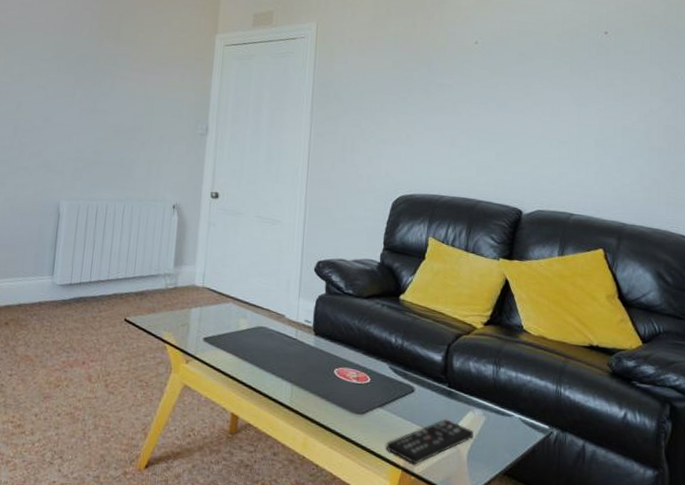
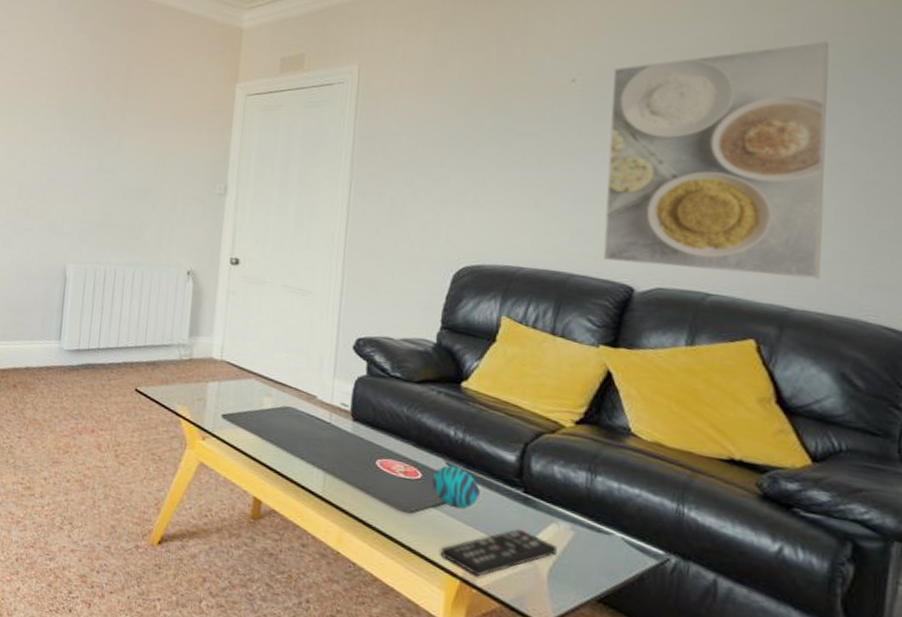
decorative ball: none [378,368,415,406] -> present [432,465,480,509]
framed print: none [500,20,643,200] -> present [602,41,830,279]

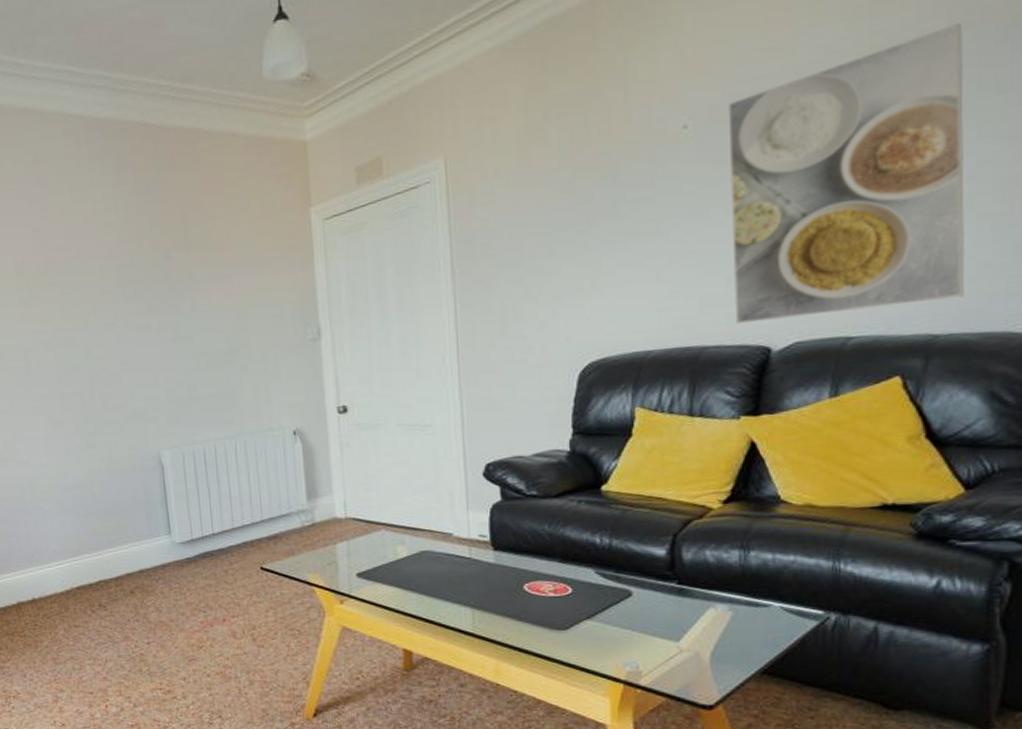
decorative ball: present [432,465,480,509] -> none [583,573,633,615]
remote control: present [440,529,557,576] -> none [600,621,717,675]

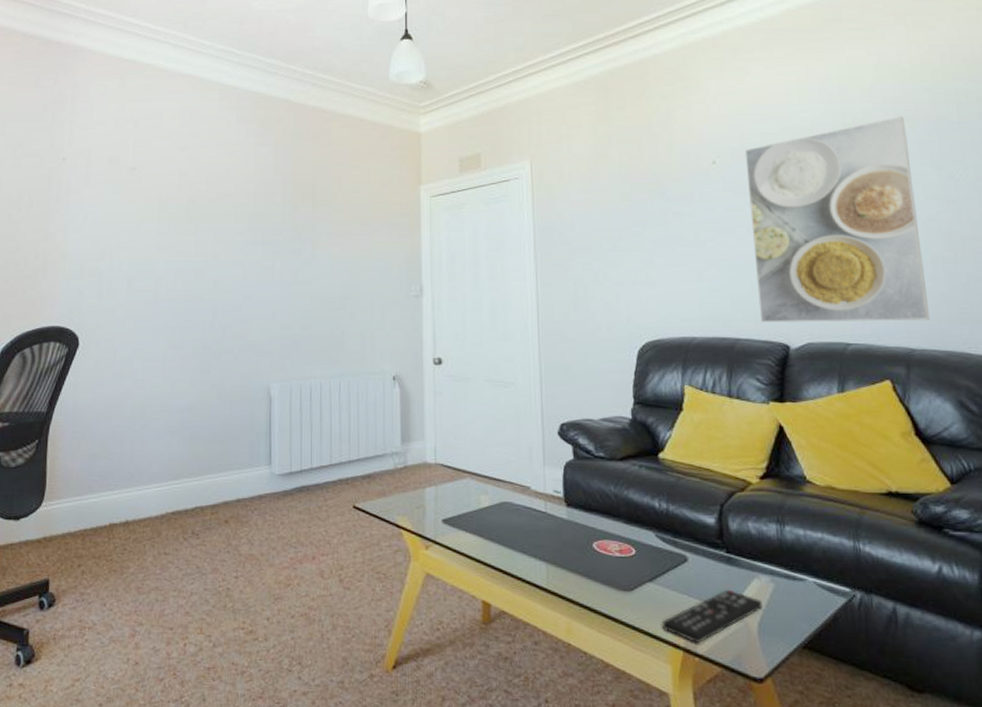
remote control: none [600,621,717,675] -> present [661,589,762,643]

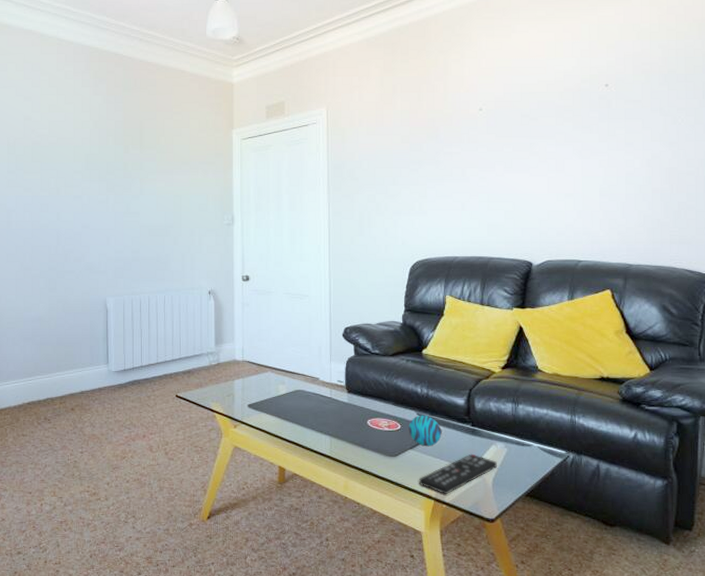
decorative ball: none [645,537,689,579] -> present [408,415,442,447]
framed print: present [744,116,931,323] -> none [507,69,647,245]

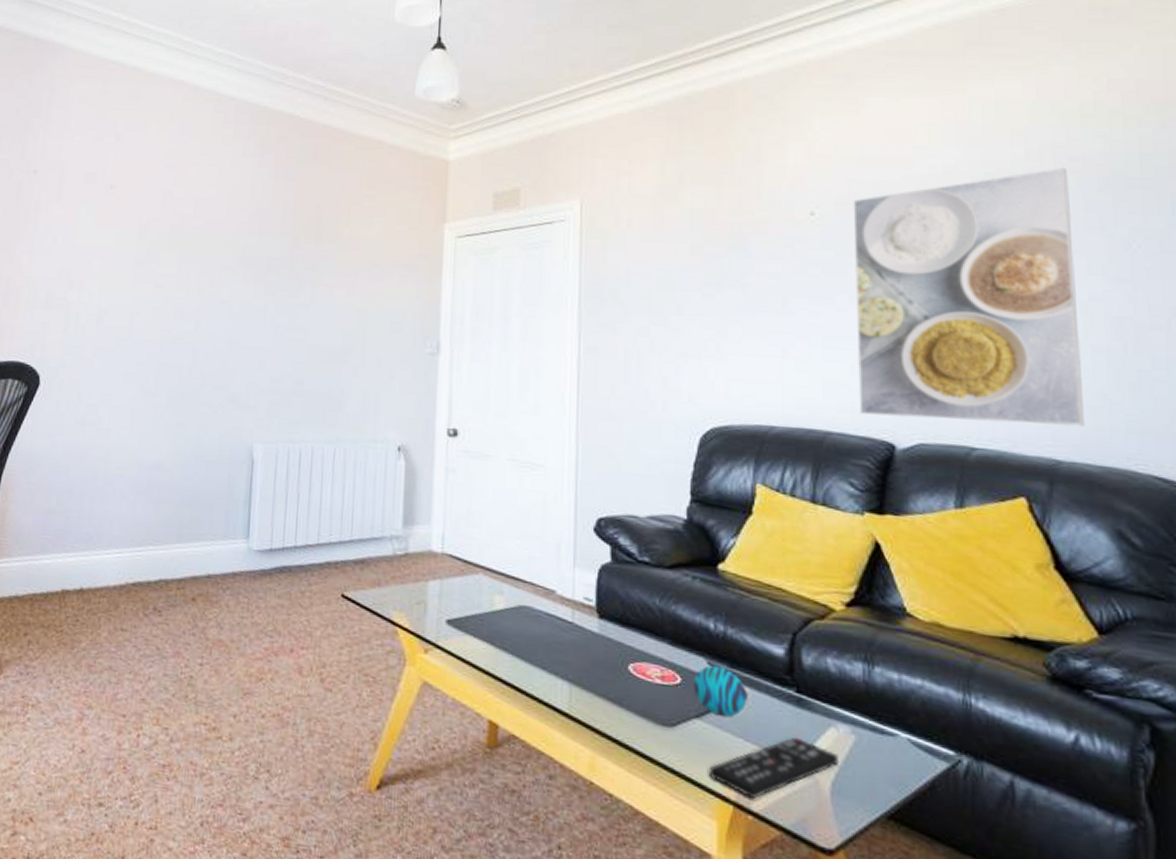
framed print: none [507,69,647,245] -> present [853,167,1086,426]

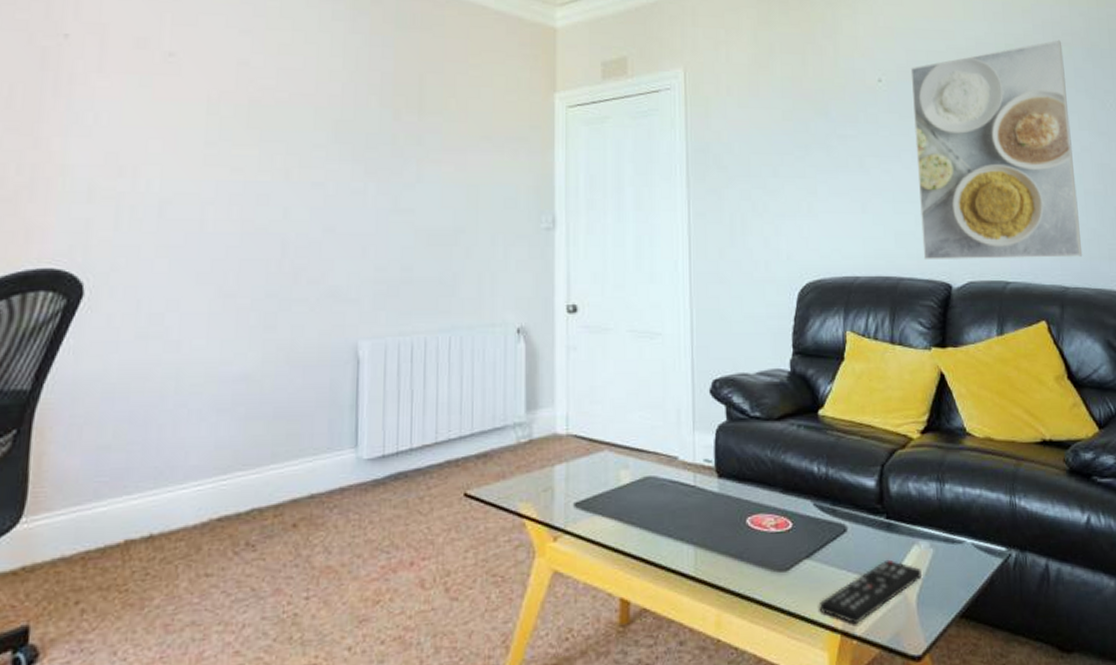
decorative ball: present [693,664,747,718] -> none [803,505,848,553]

